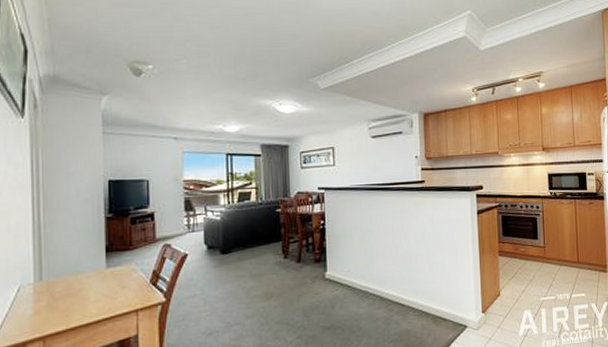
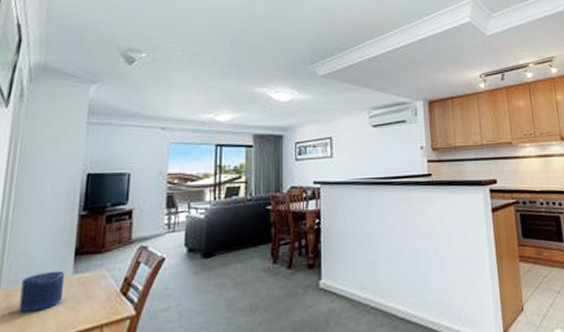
candle: none [61,265,100,300] -> present [19,270,66,312]

